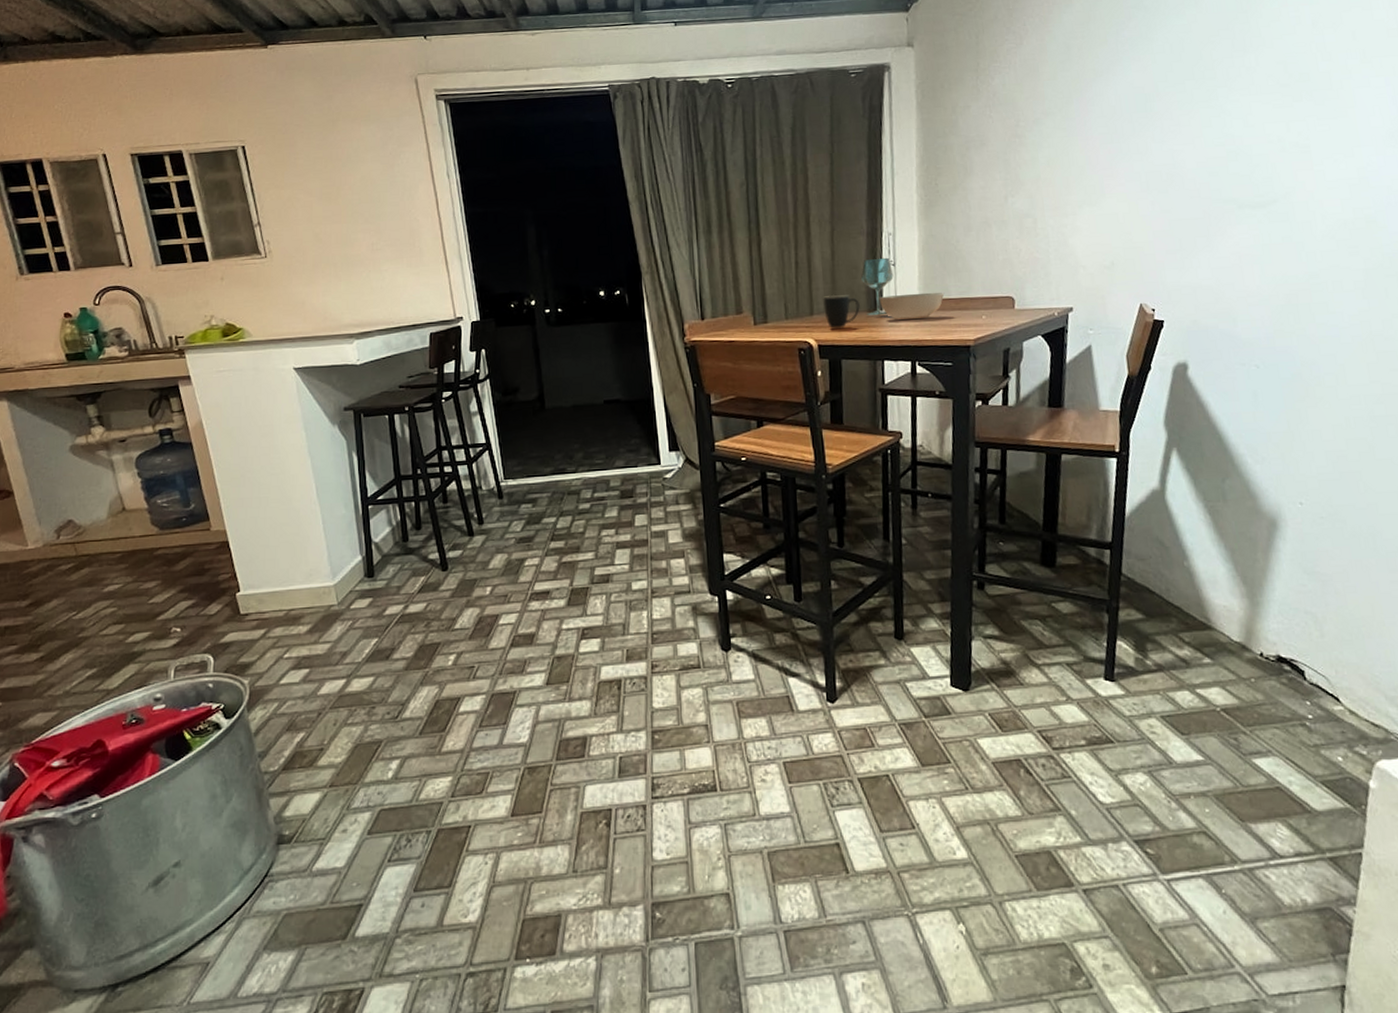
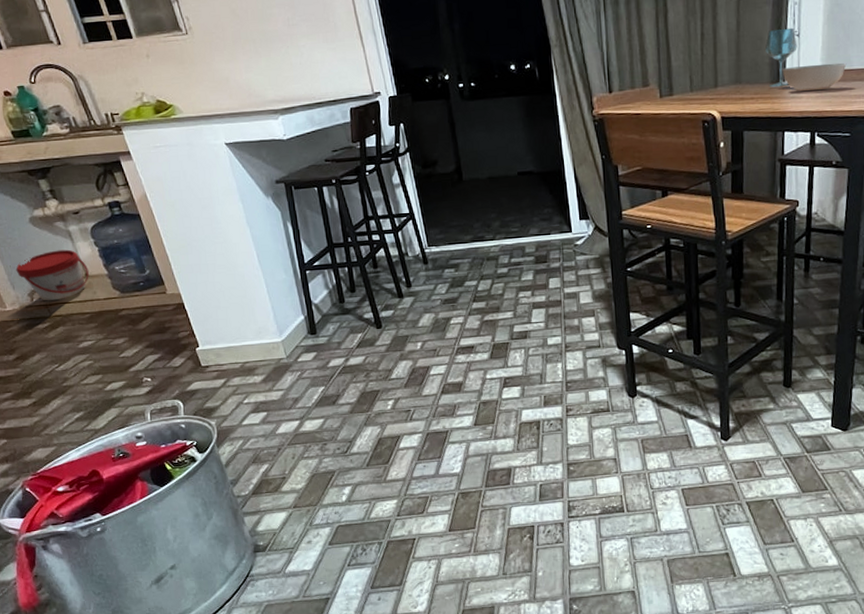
bucket: none [45,480,127,539] -> present [16,249,89,301]
mug: present [823,294,860,330] -> none [727,66,763,102]

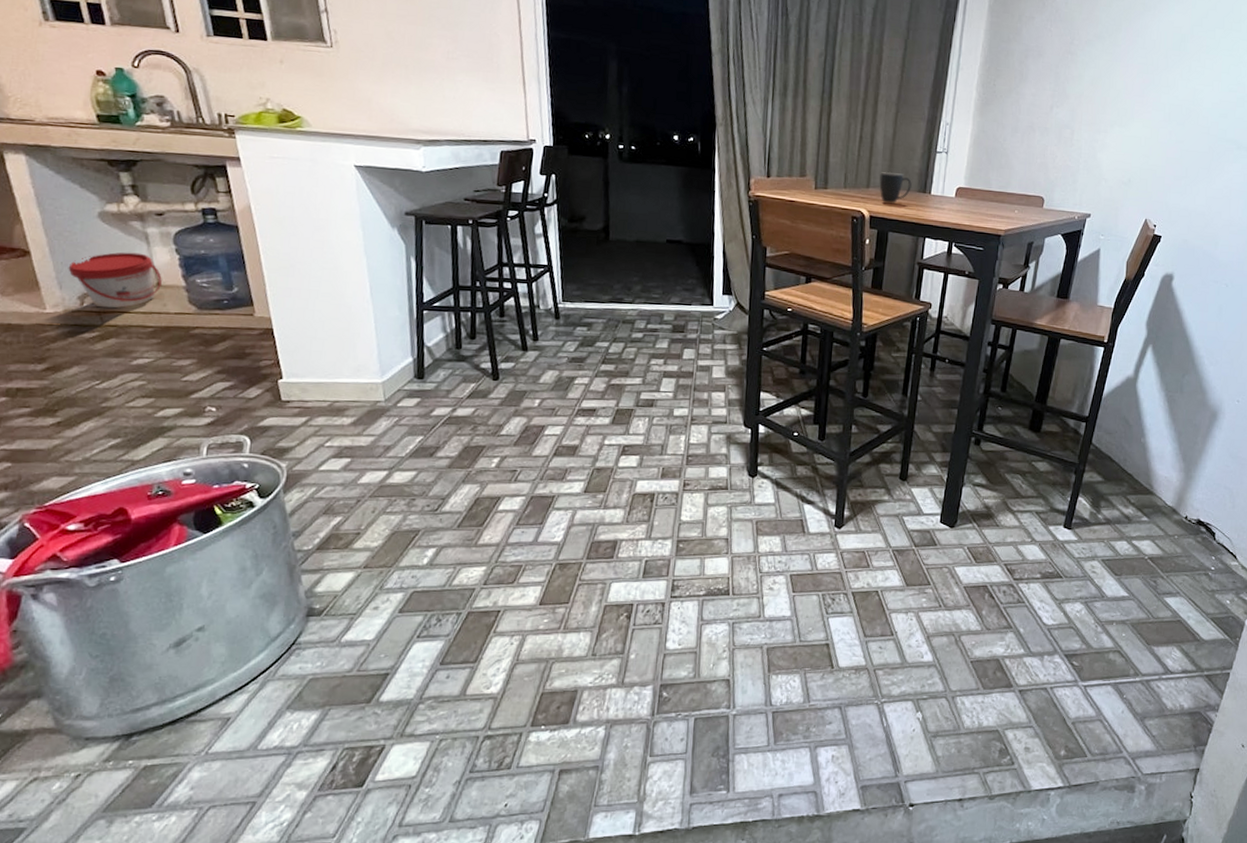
mug: none [727,66,763,102] -> present [879,171,912,204]
wine glass: present [765,27,797,88] -> none [916,144,945,197]
bowl: present [782,62,847,92] -> none [929,180,986,206]

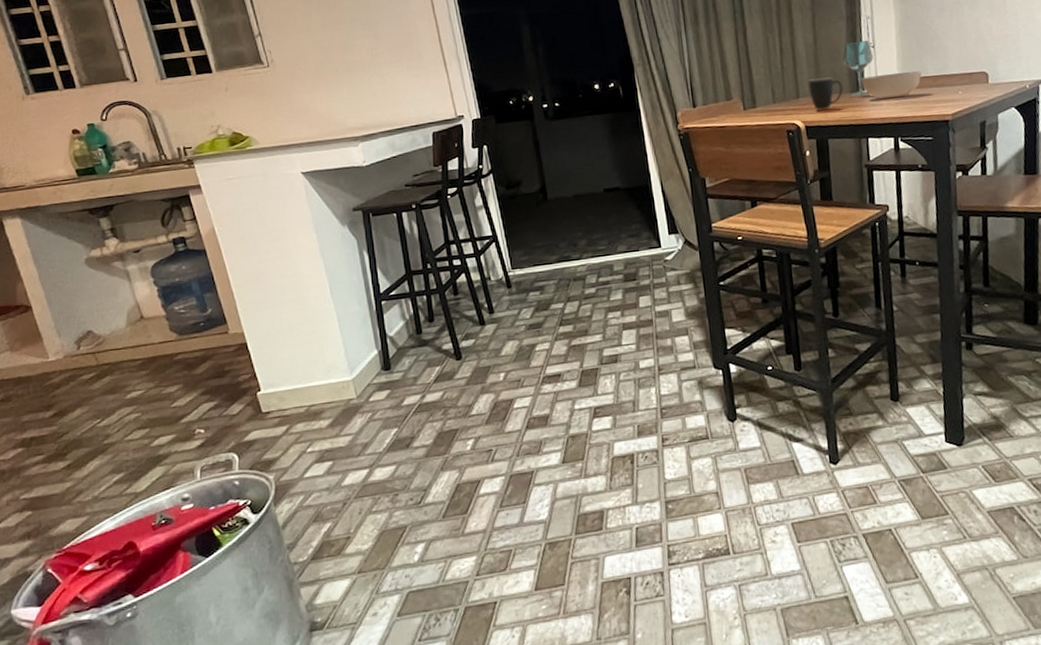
bucket: present [68,252,162,309] -> none [64,290,145,349]
wine glass: none [916,144,945,197] -> present [843,40,874,97]
bowl: none [929,180,986,206] -> present [860,70,922,100]

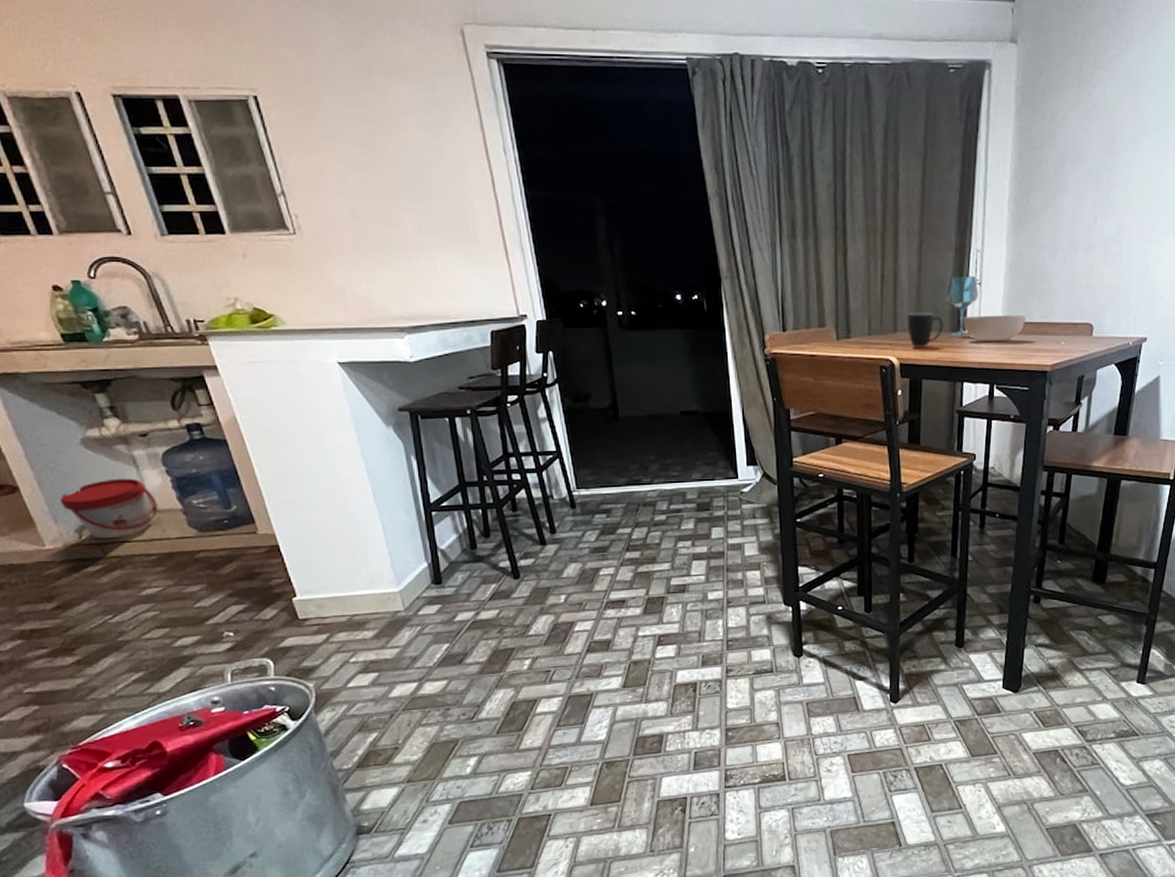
bucket: none [64,290,145,349] -> present [60,478,158,539]

